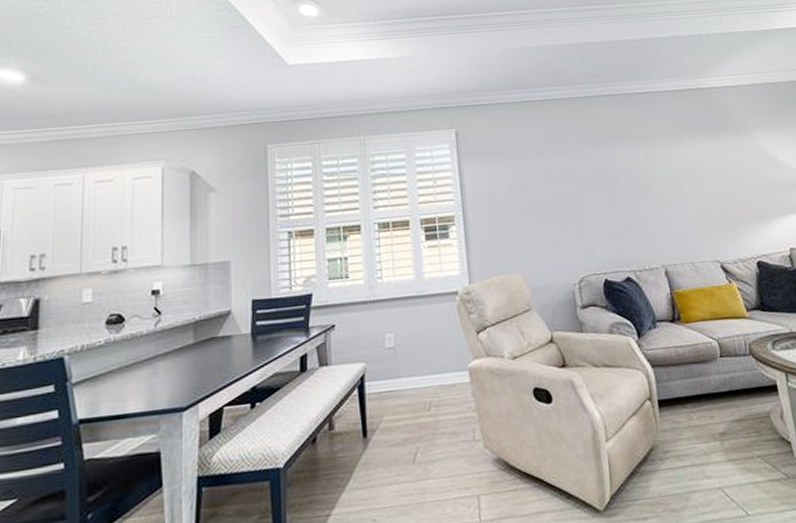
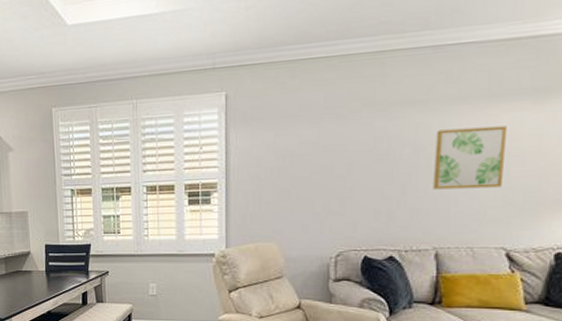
wall art: none [643,156,703,212] -> present [433,126,507,190]

